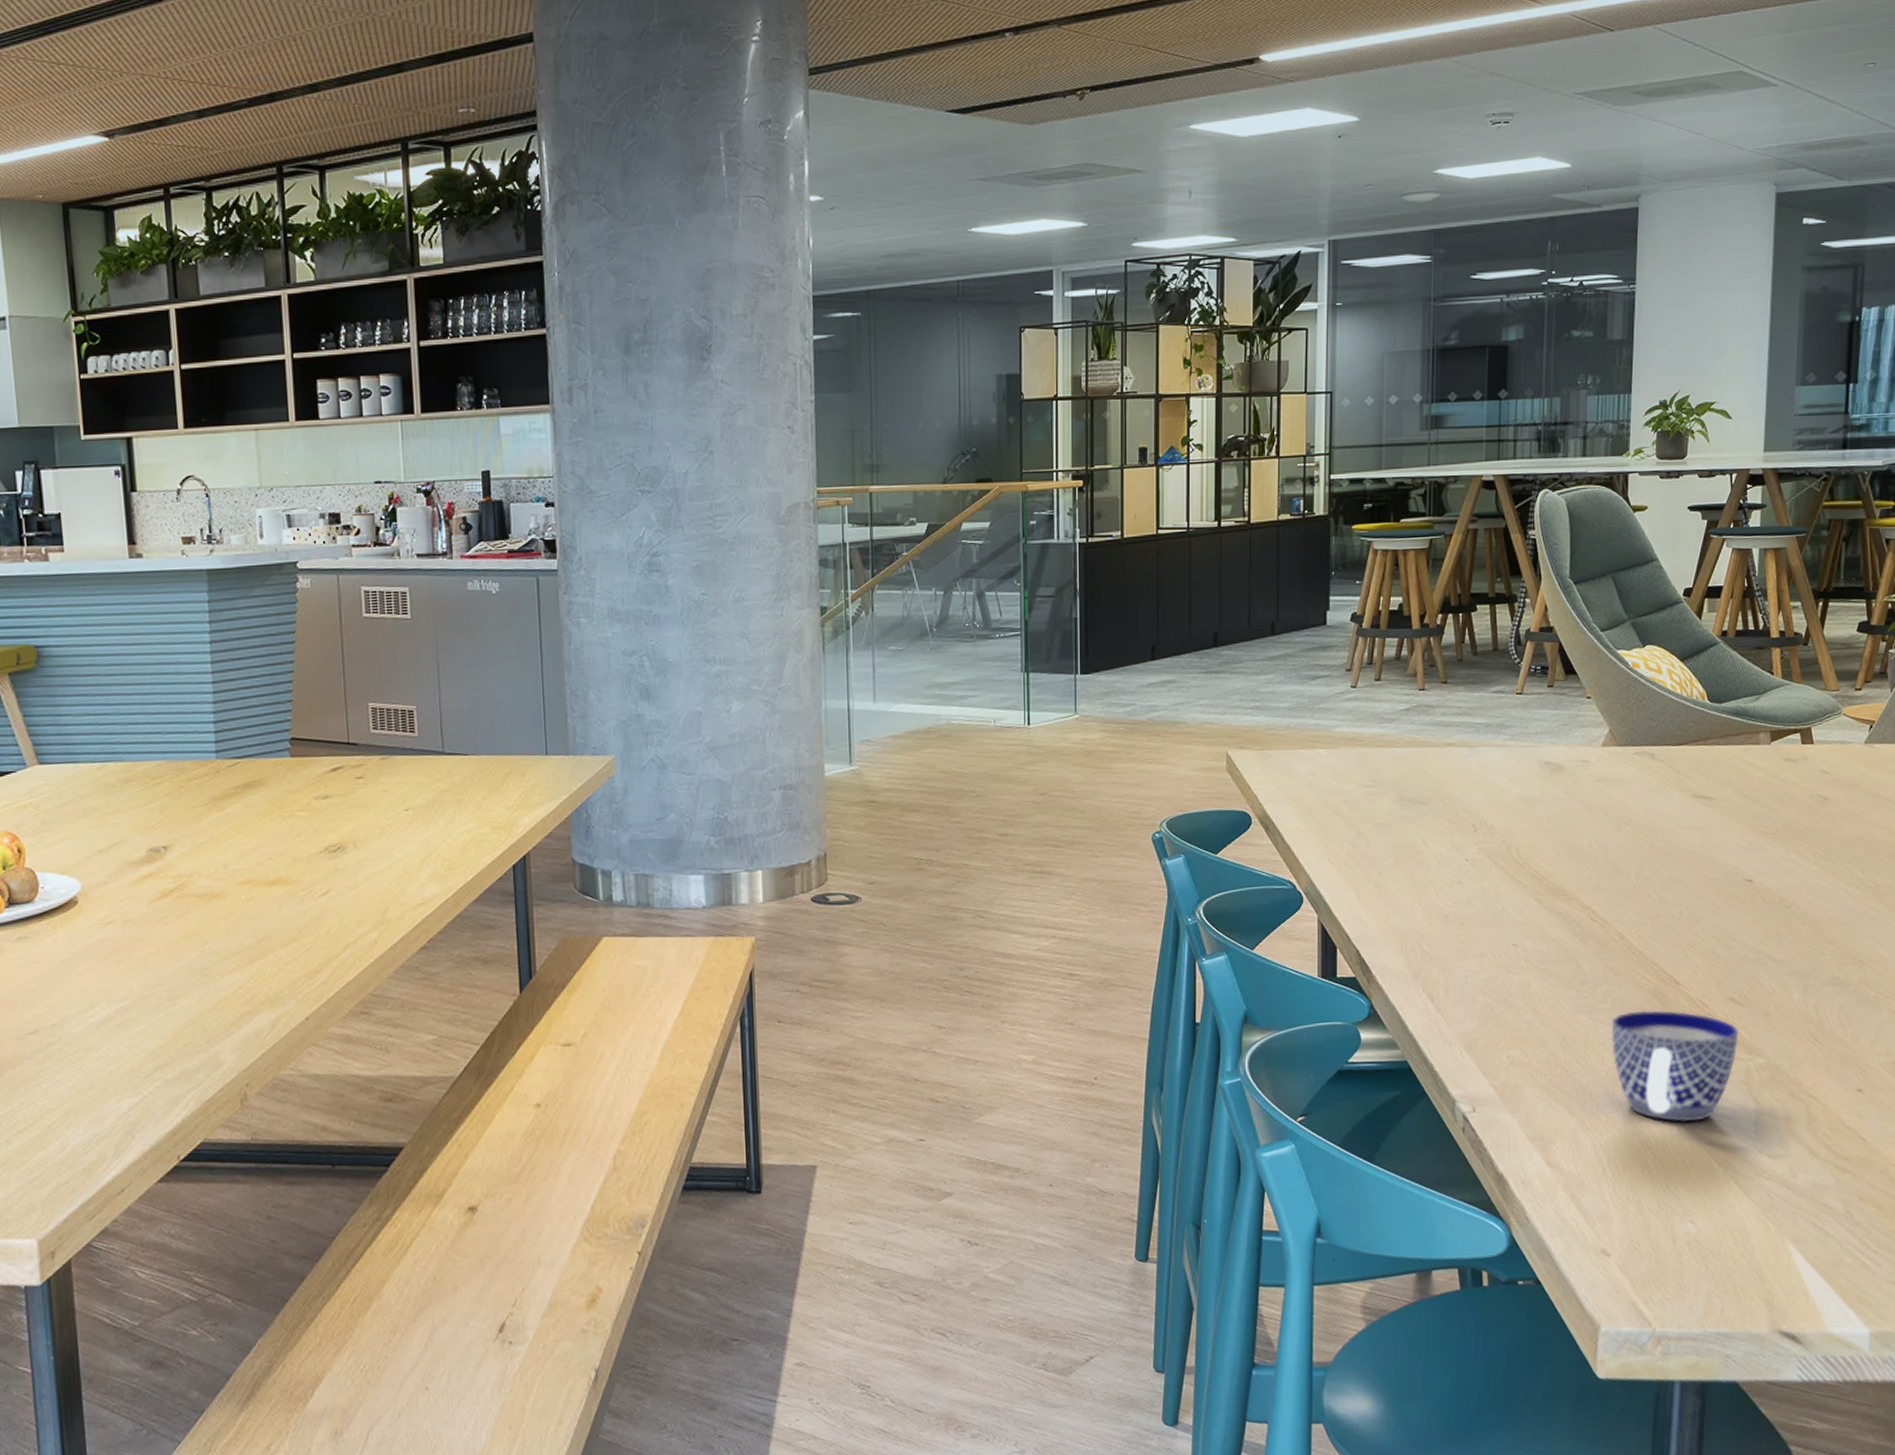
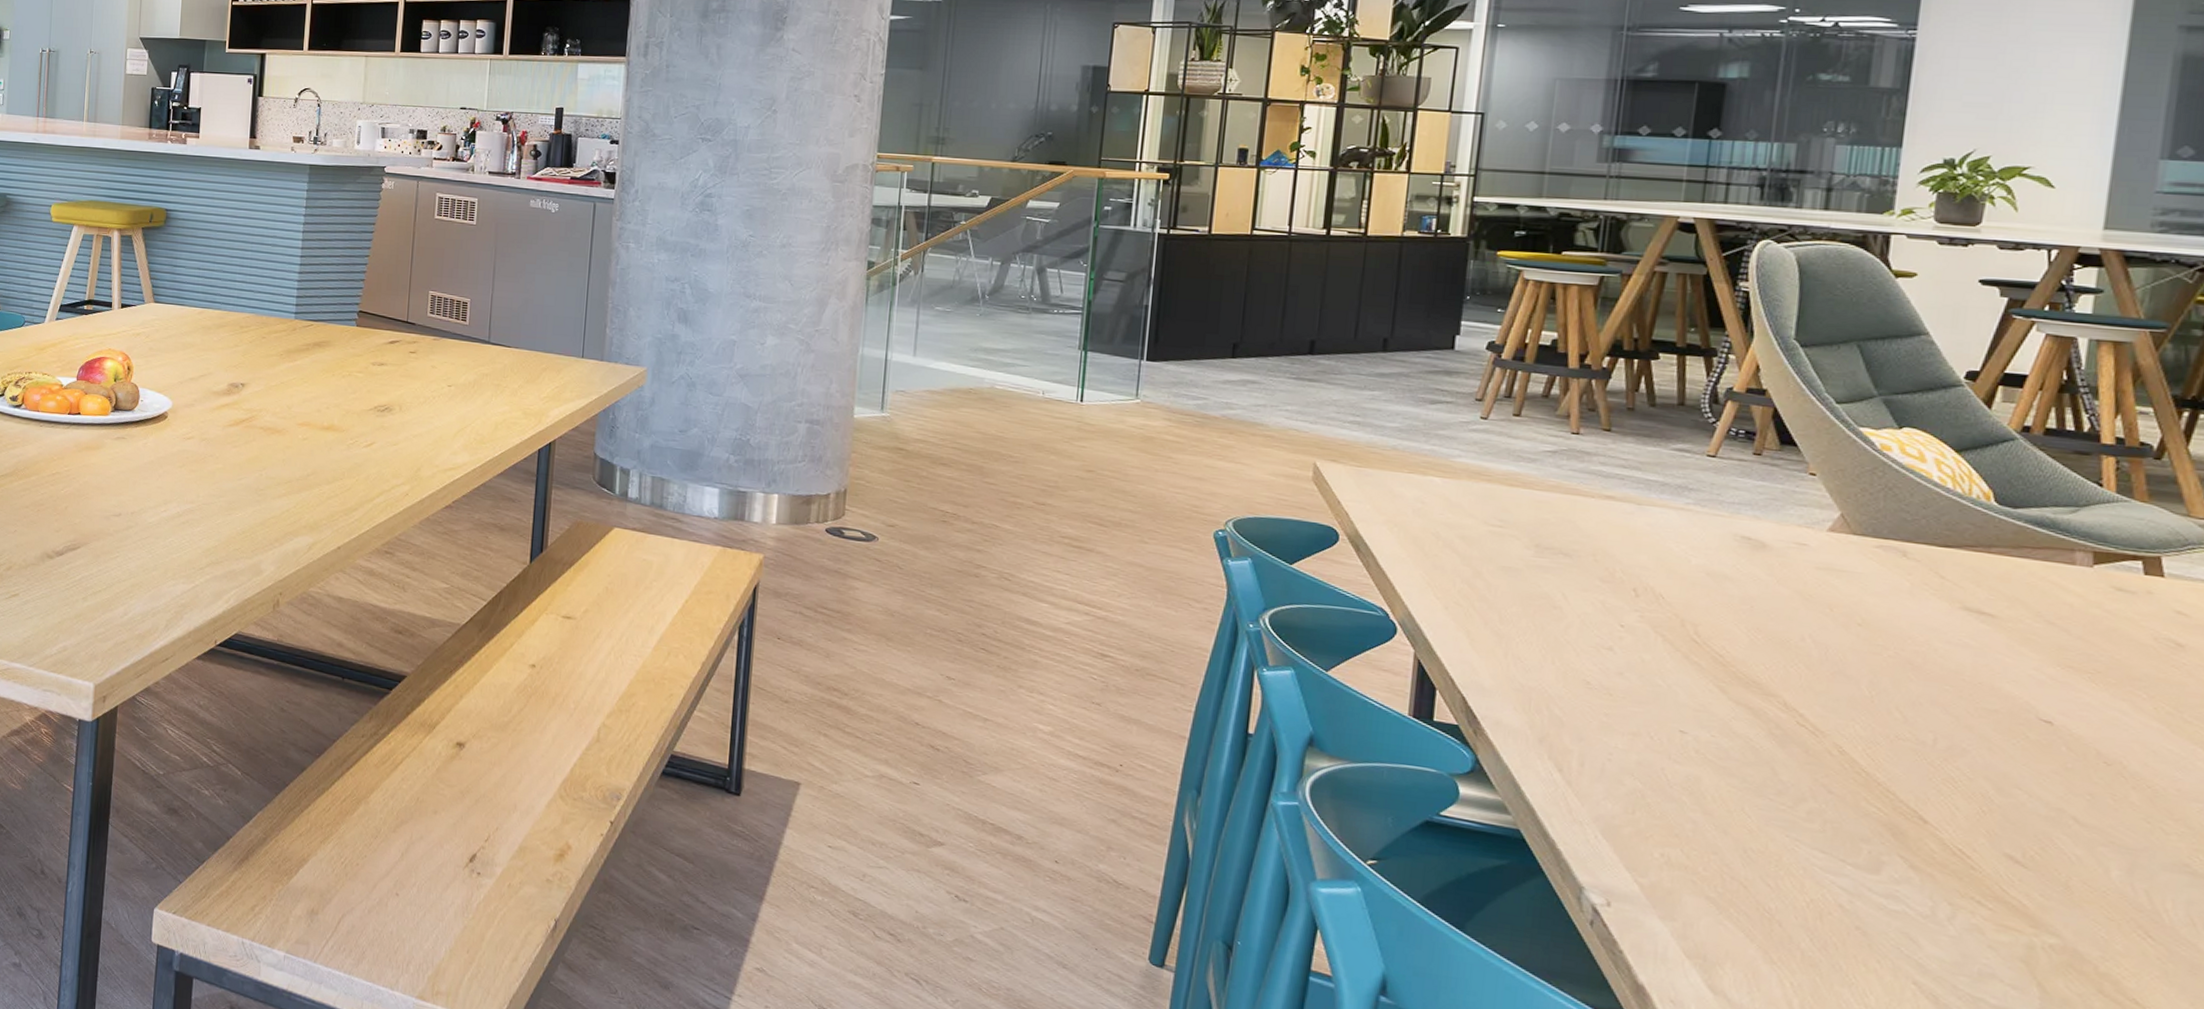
cup: present [1611,1010,1739,1122] -> none [1816,839,2019,992]

